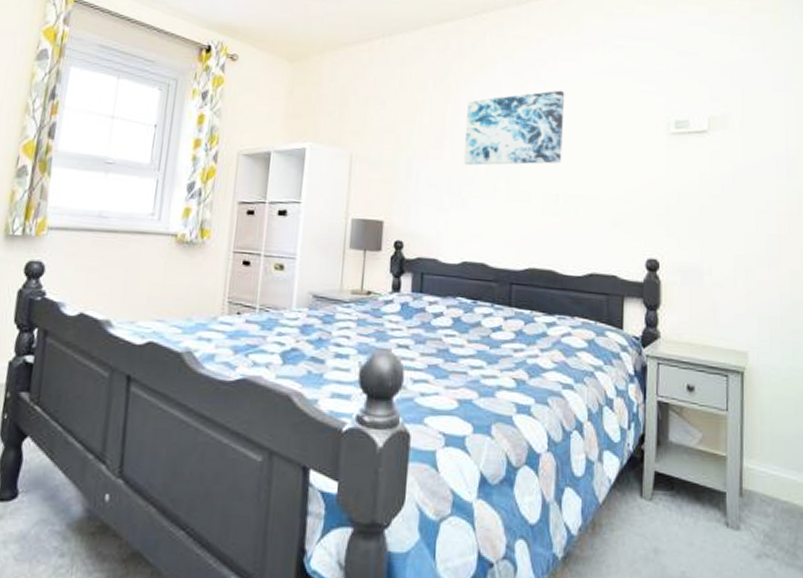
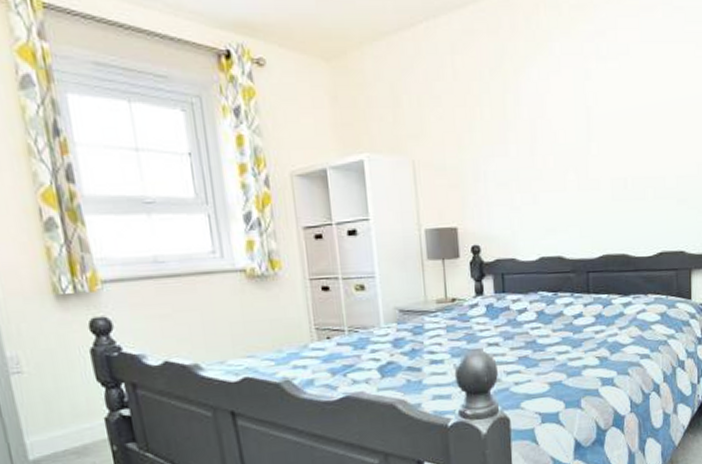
wall art: present [463,90,565,166] -> none [528,65,628,158]

